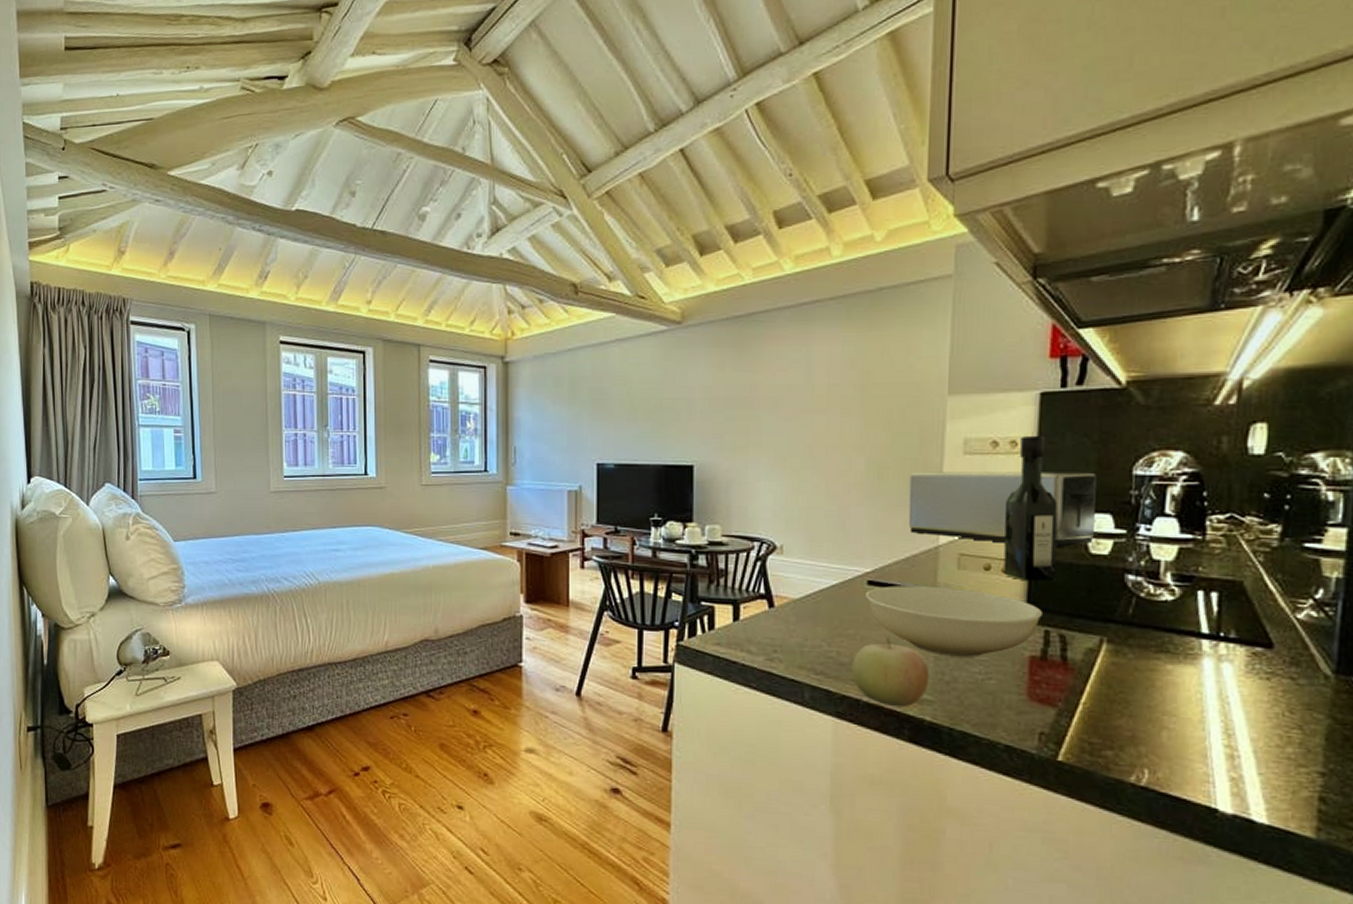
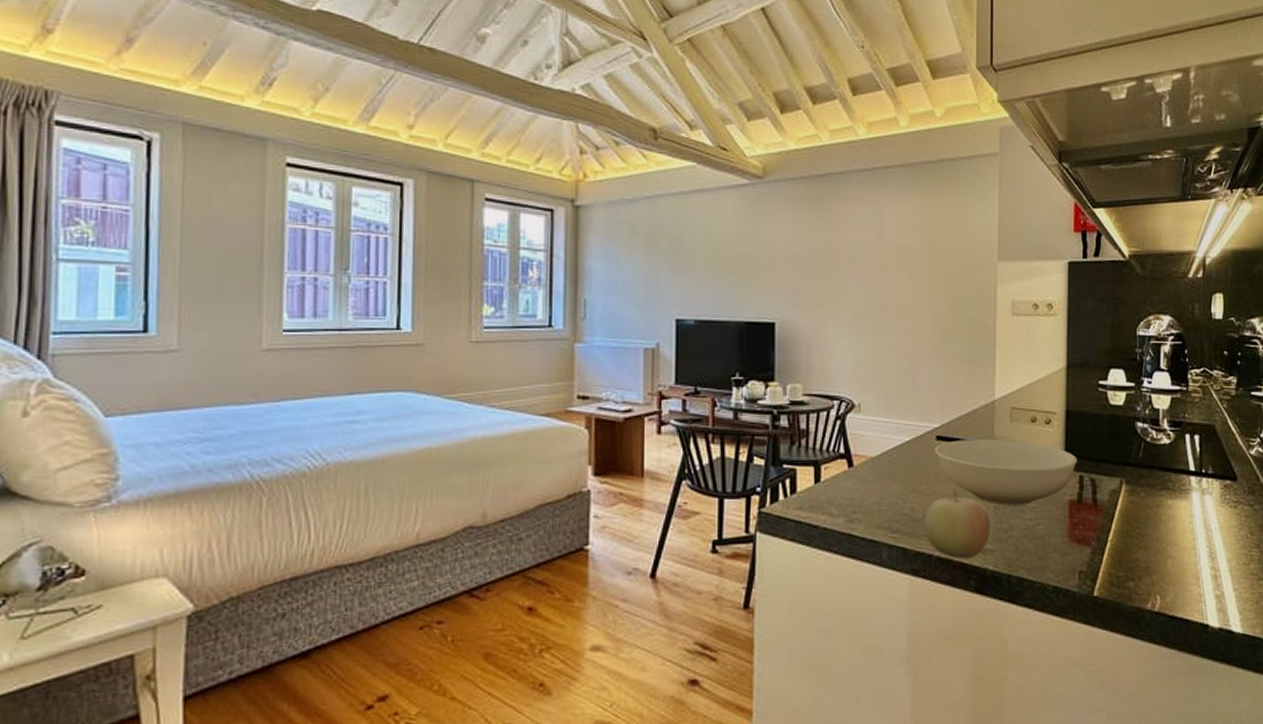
toaster: present [908,471,1096,547] -> none [969,331,1112,399]
bottle: present [1003,435,1058,582] -> none [1045,299,1086,431]

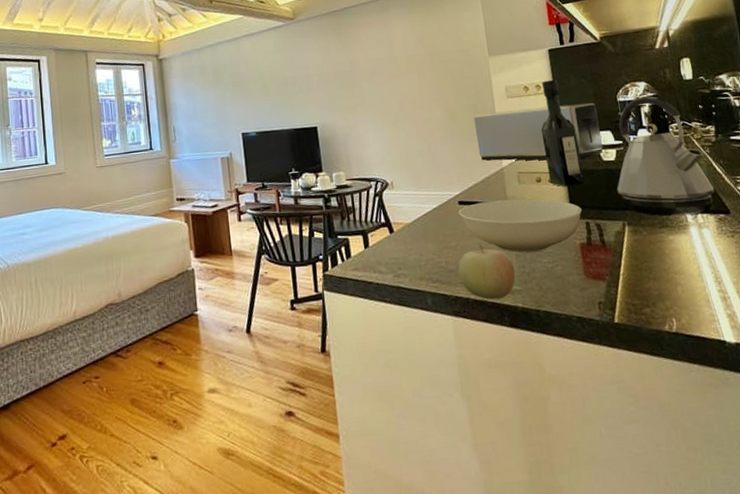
toaster: none [969,331,1112,399] -> present [473,102,603,162]
bottle: none [1045,299,1086,431] -> present [540,79,585,187]
kettle: none [1120,333,1225,479] -> present [616,96,715,217]

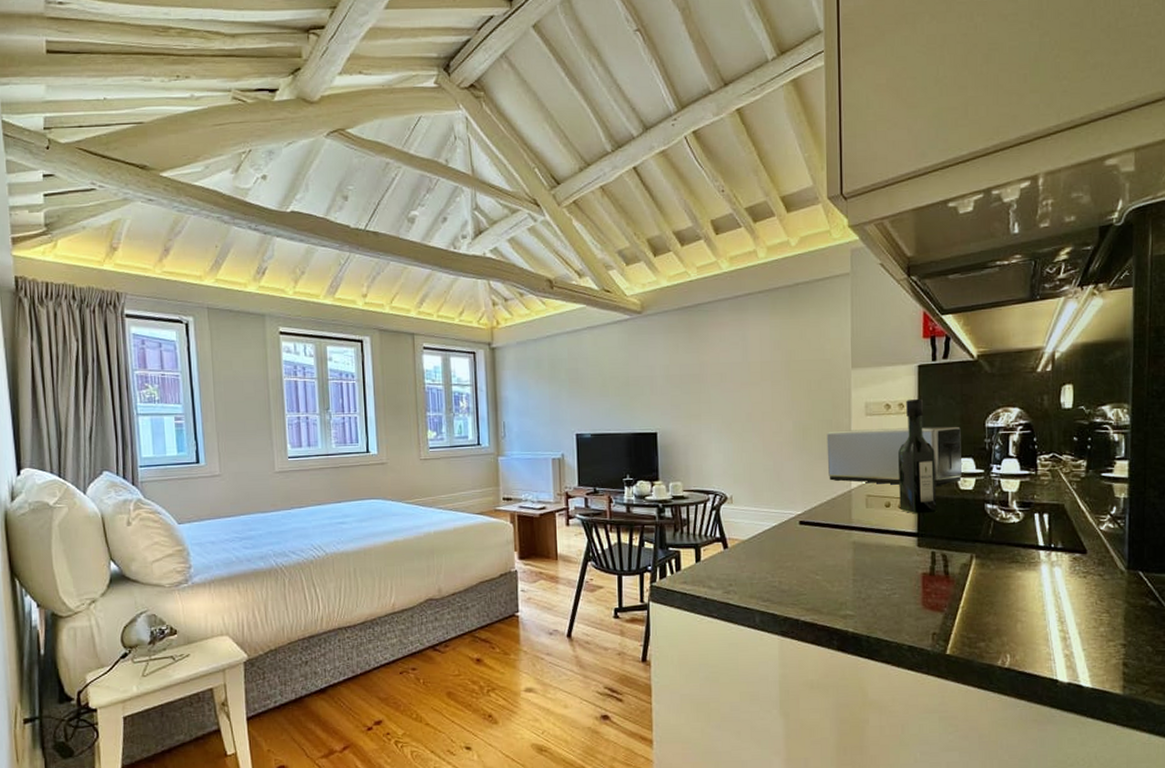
bowl: present [458,198,583,253] -> none [799,522,930,578]
fruit: present [458,243,516,300] -> none [791,565,850,623]
kettle: present [616,96,715,217] -> none [970,423,1075,553]

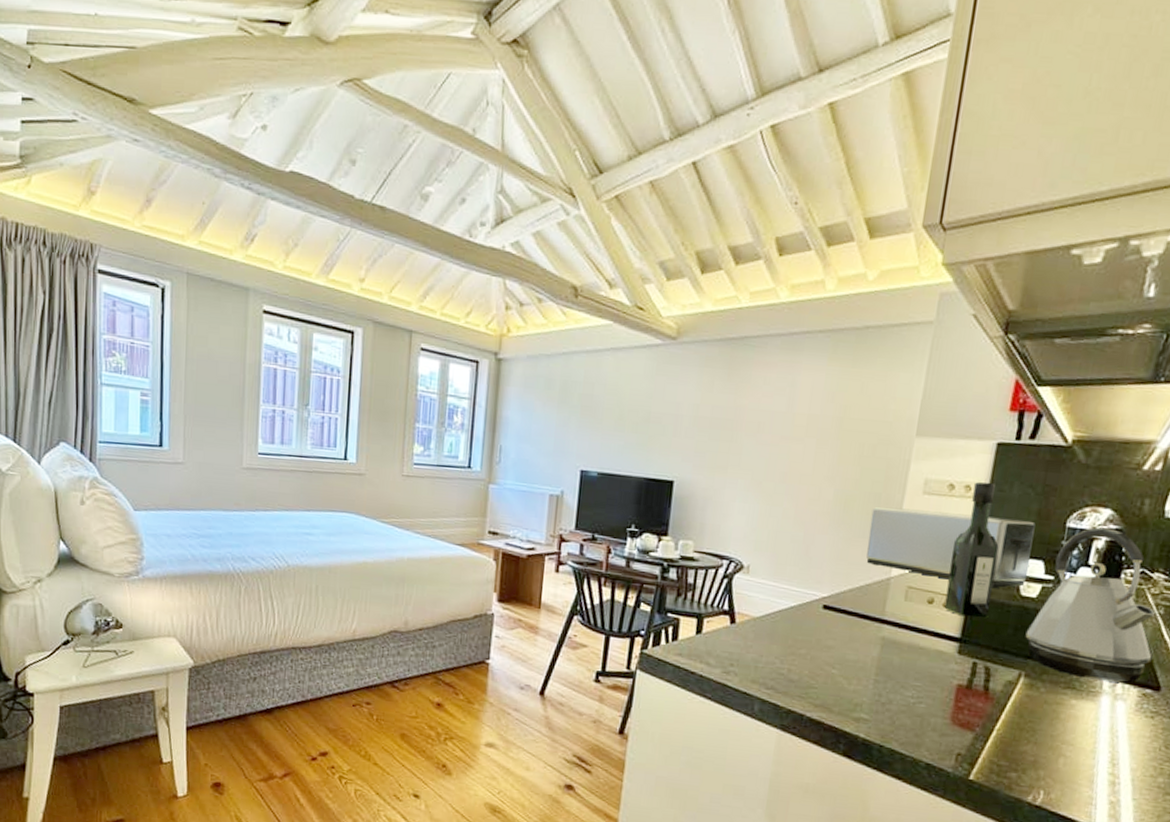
kettle: none [970,423,1075,553] -> present [1025,527,1156,683]

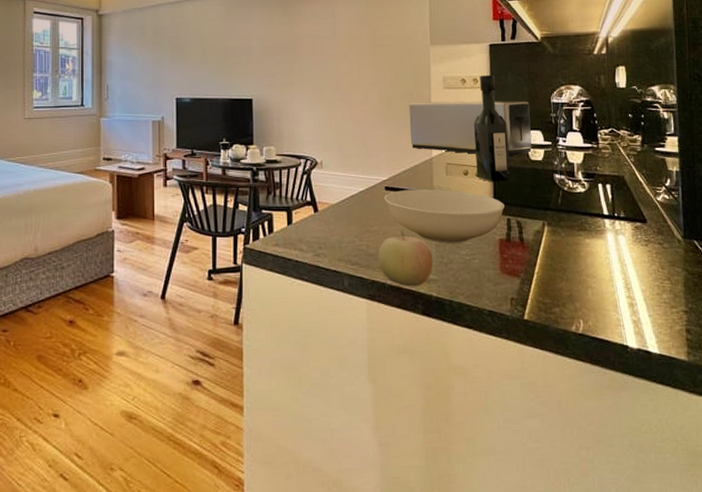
fruit: none [799,657,869,725] -> present [378,230,434,287]
bowl: none [820,611,974,683] -> present [384,189,505,243]
kettle: present [1025,527,1156,683] -> none [541,100,635,221]

